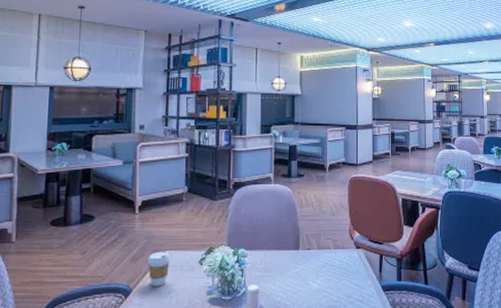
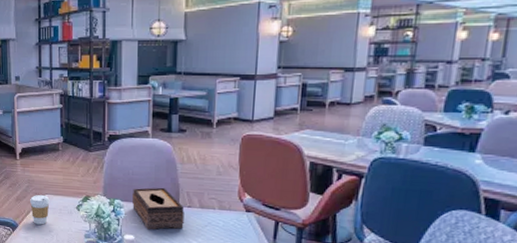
tissue box: none [256,232,304,278] -> present [132,187,185,230]

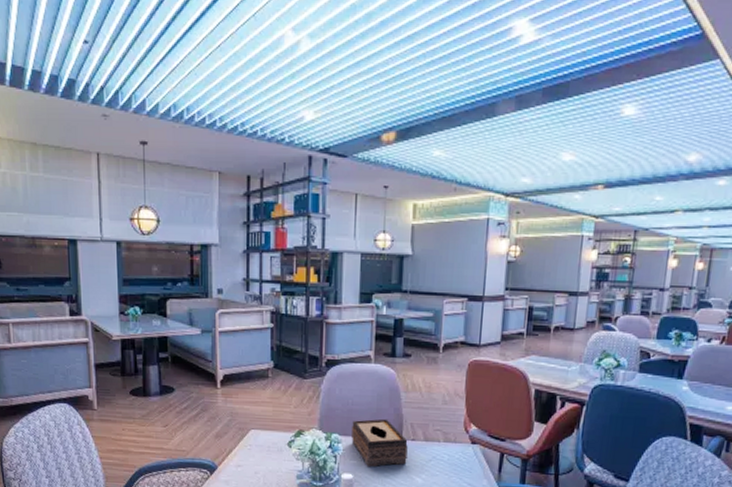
coffee cup: present [30,194,50,225] -> none [233,429,256,466]

